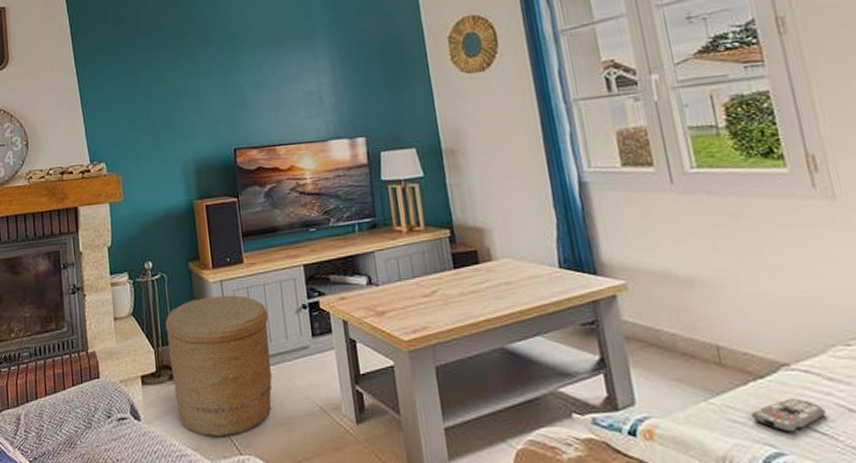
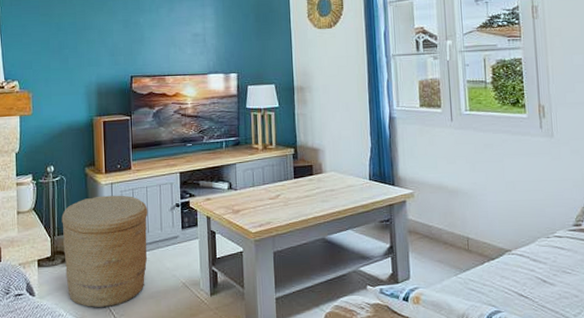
remote control: present [751,398,826,434] -> none [483,273,529,298]

